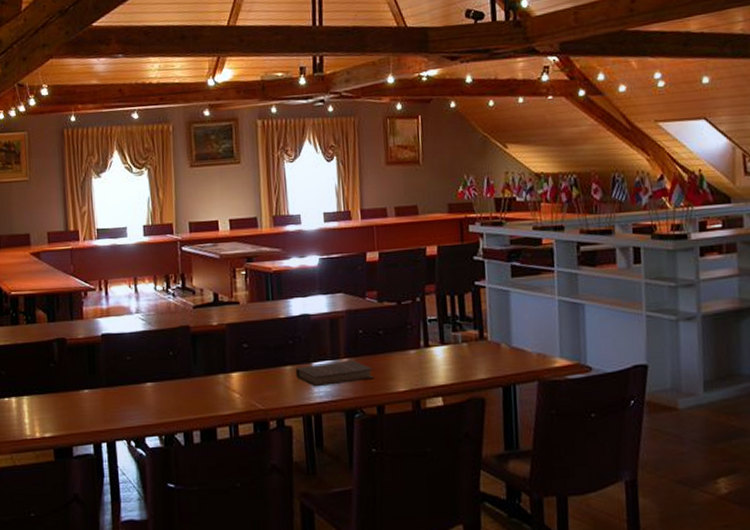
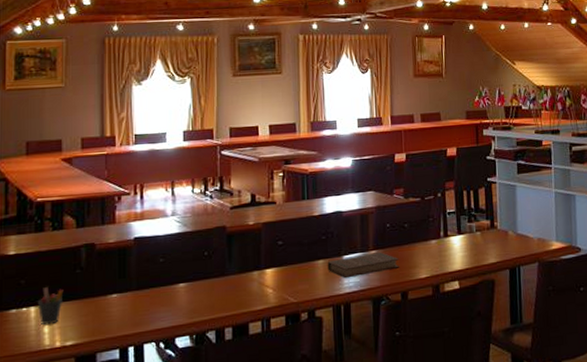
pen holder: none [17,379,40,416] -> present [37,287,64,326]

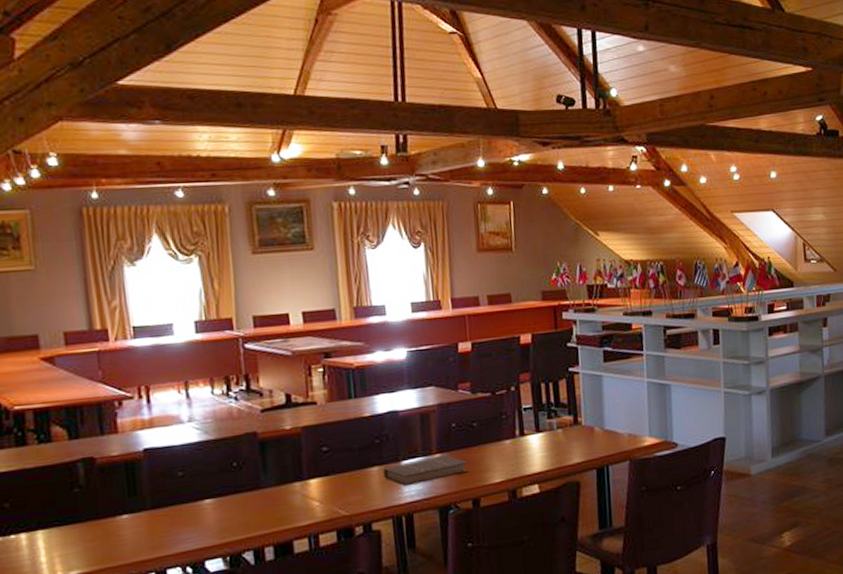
pen holder: present [37,287,64,326] -> none [28,510,61,554]

